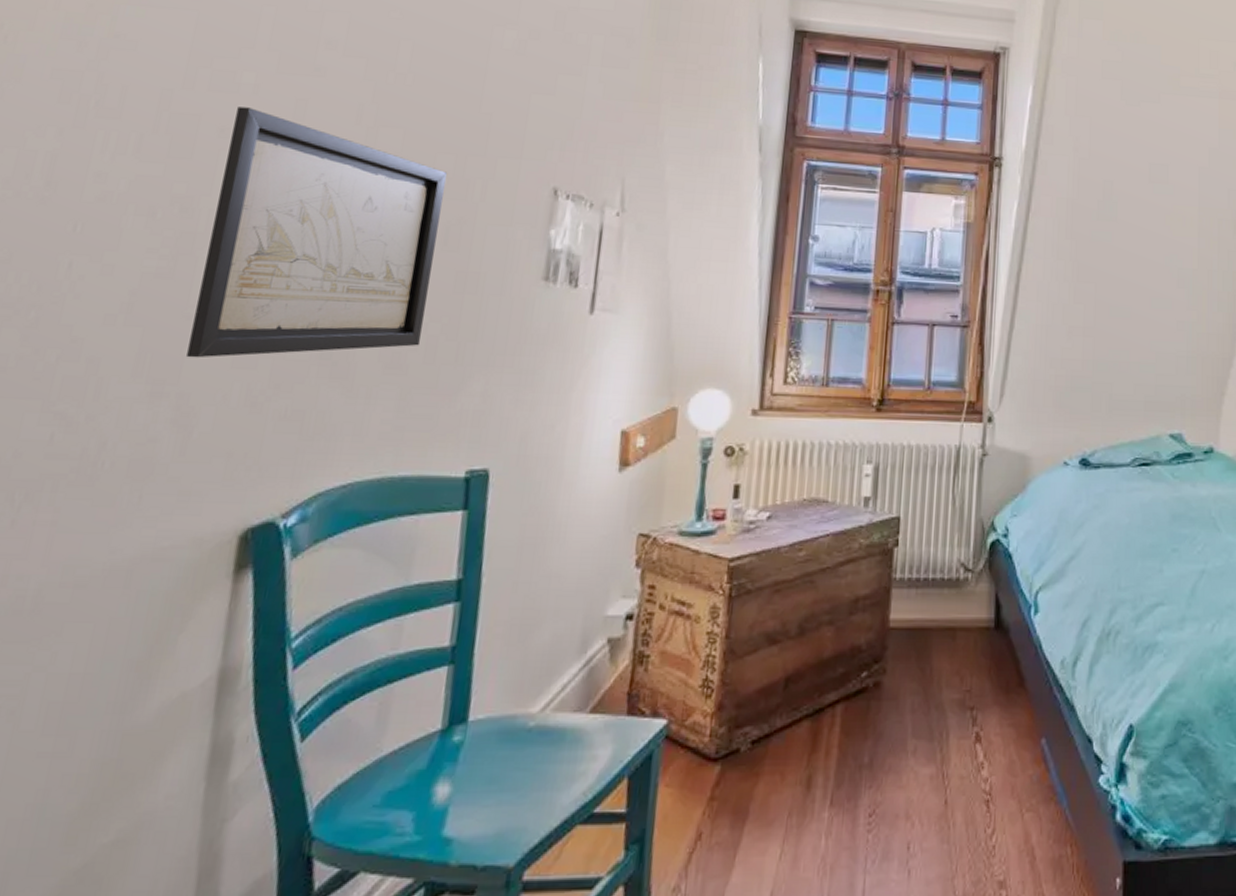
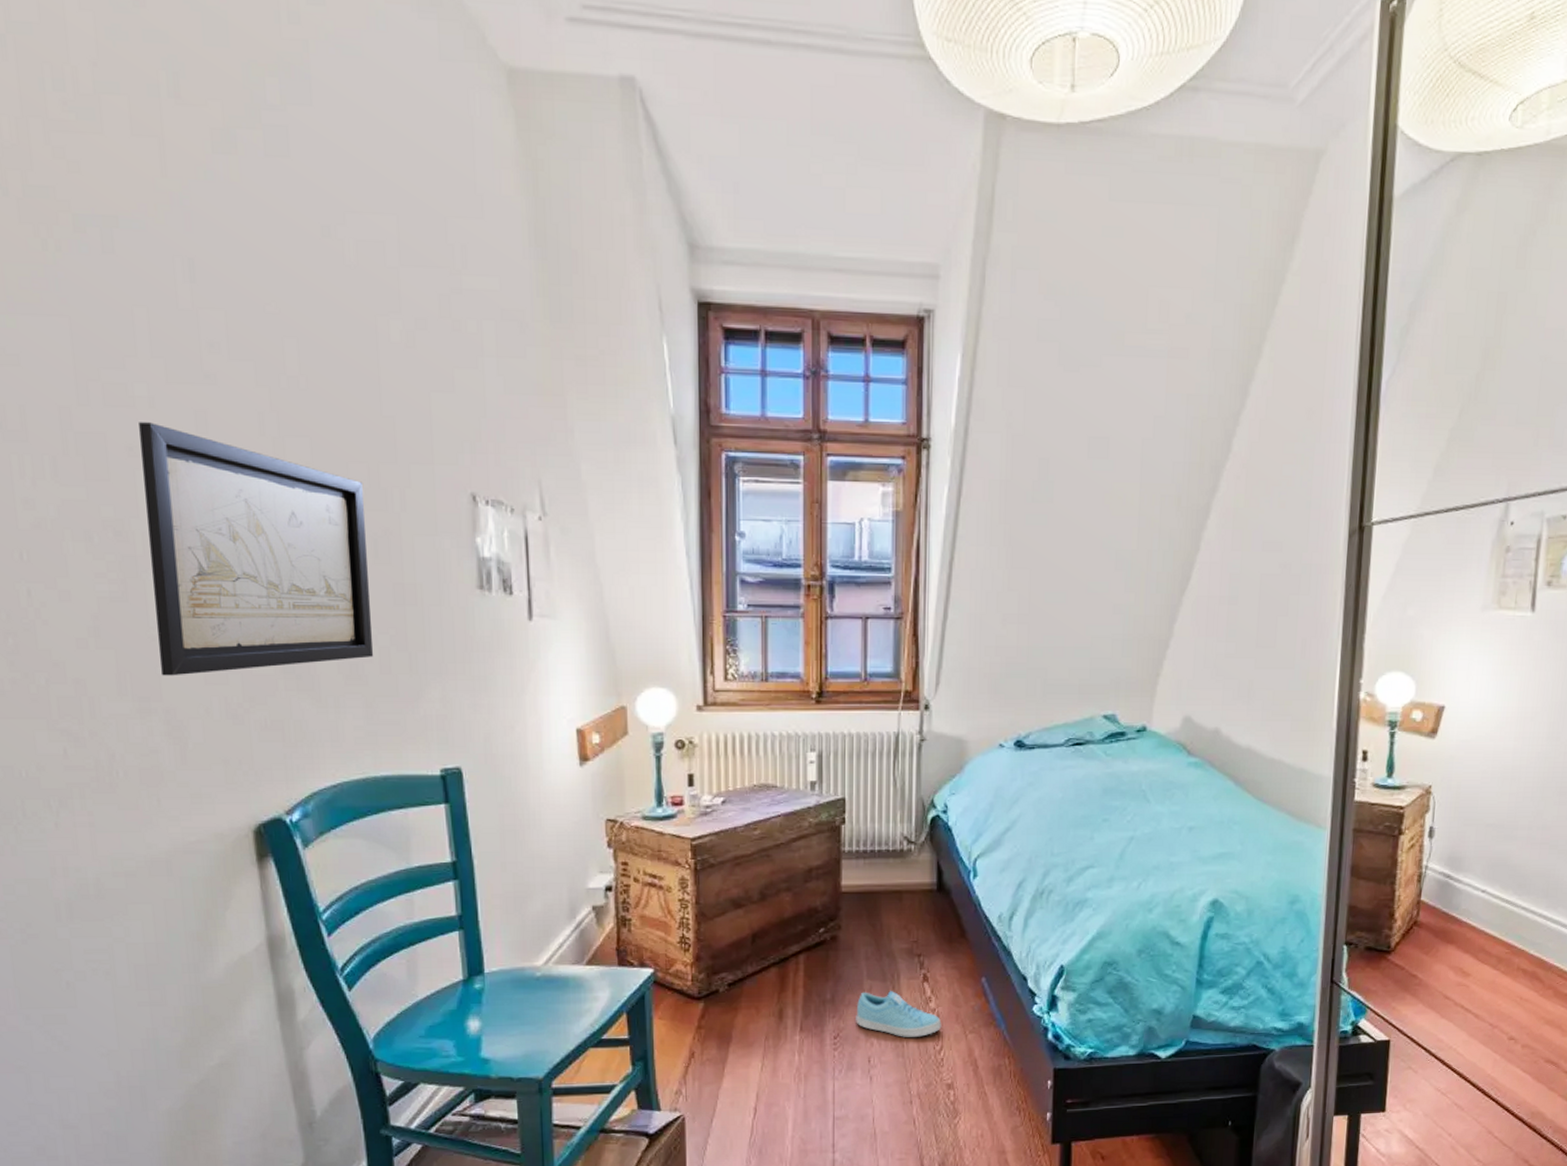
sneaker: none [895,752,995,816] -> present [856,990,942,1037]

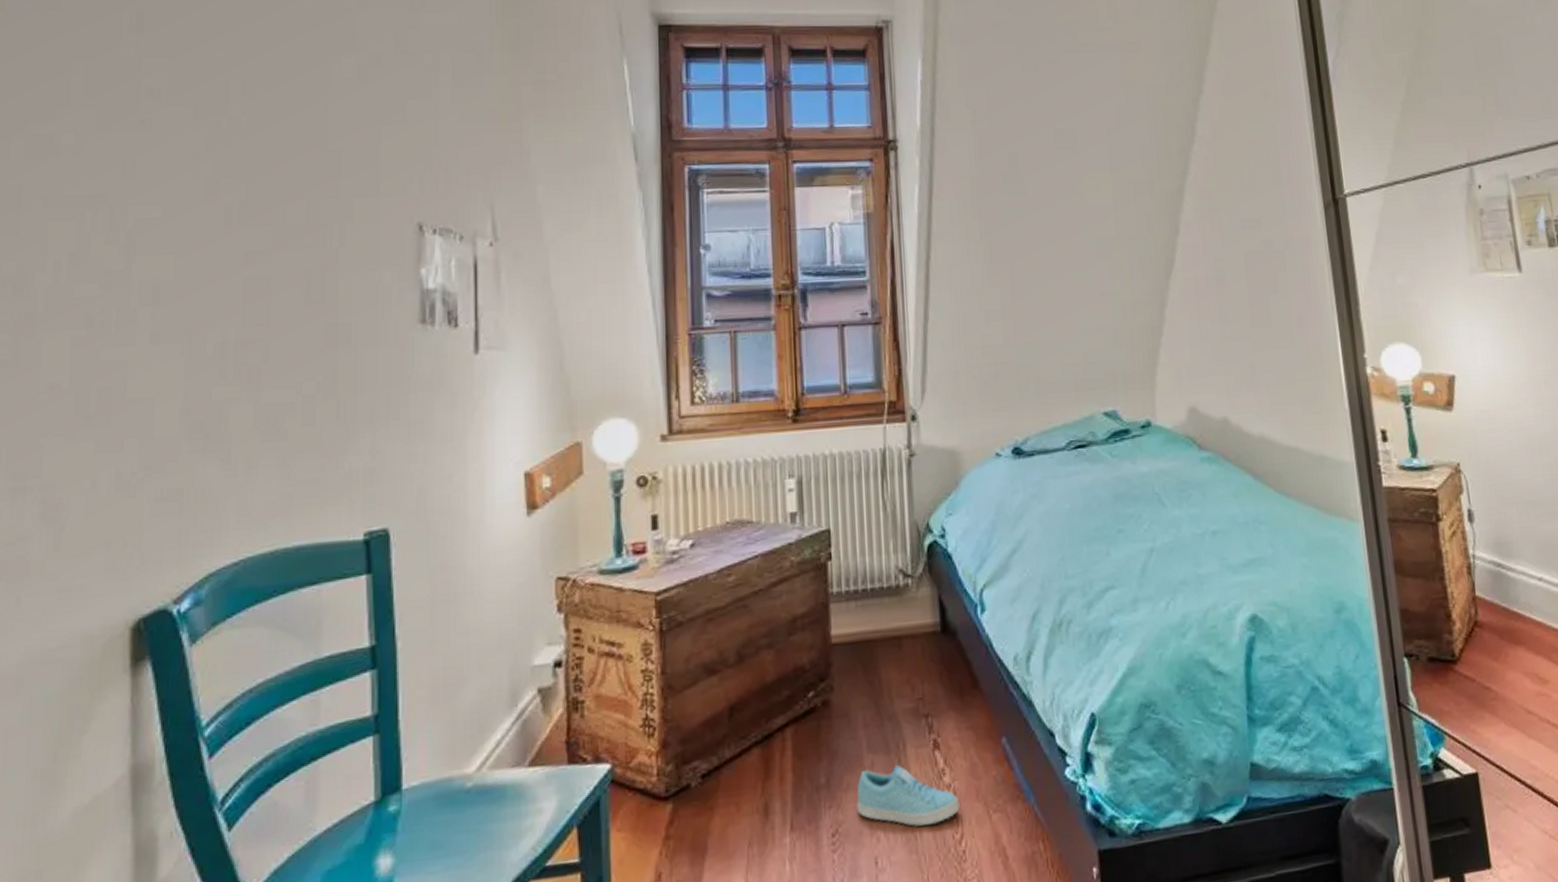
wall art: present [139,422,373,676] -> none [45,171,299,448]

